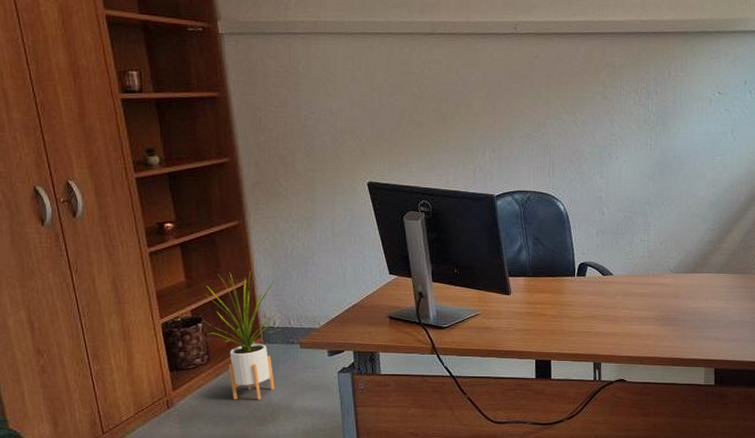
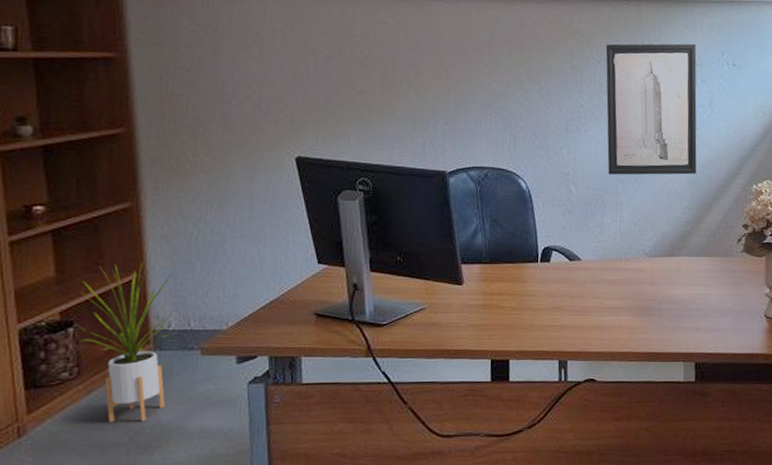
wall art: none [635,73,721,199] -> present [606,43,697,175]

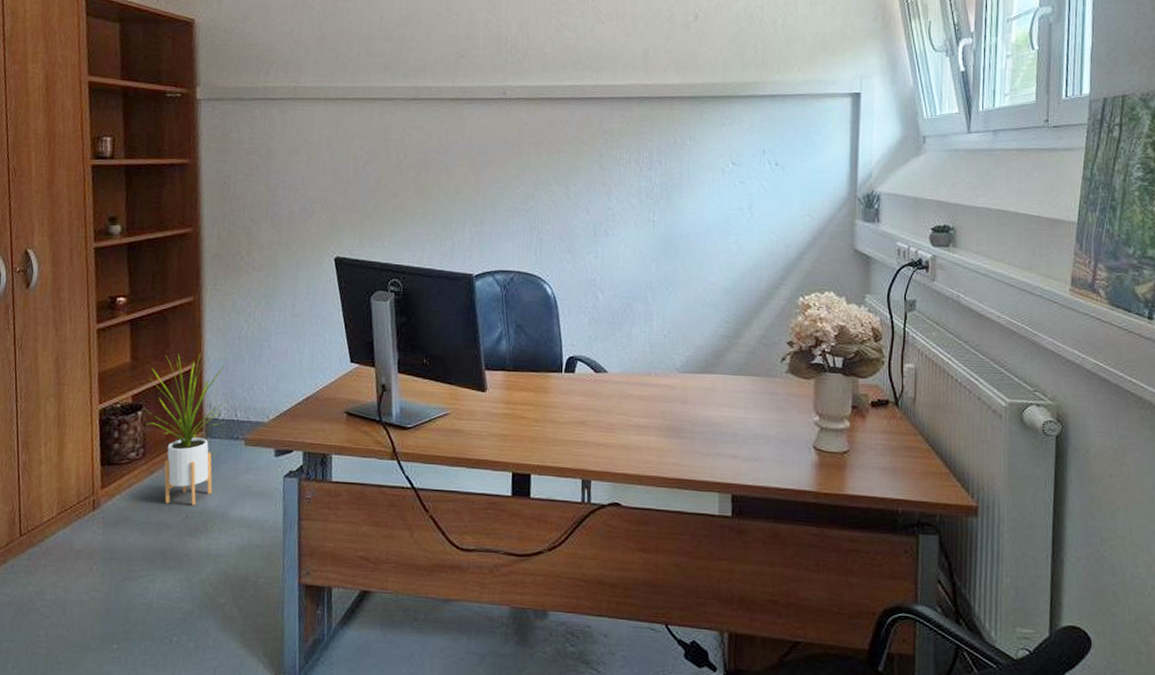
wall art: present [606,43,697,175] -> none [636,142,735,284]

